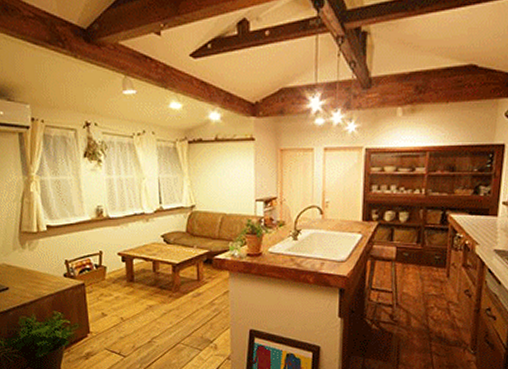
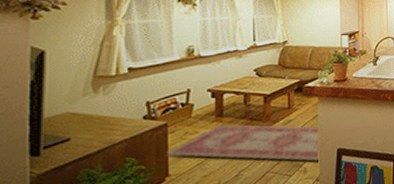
rug: none [85,290,232,340] -> present [165,124,321,162]

